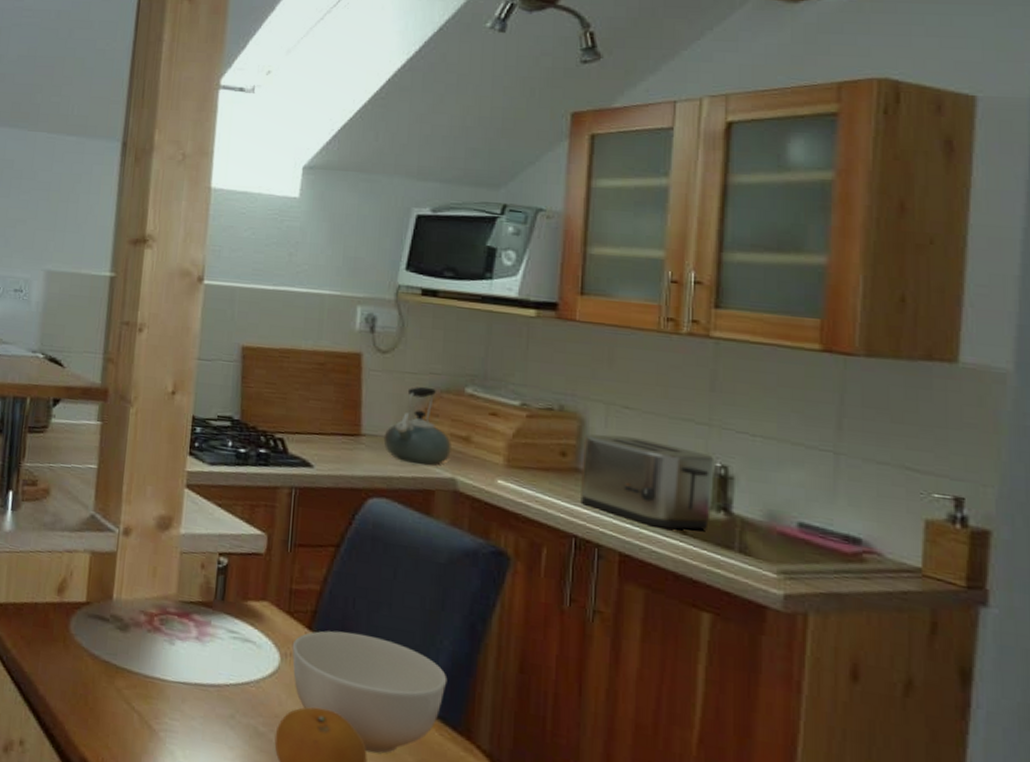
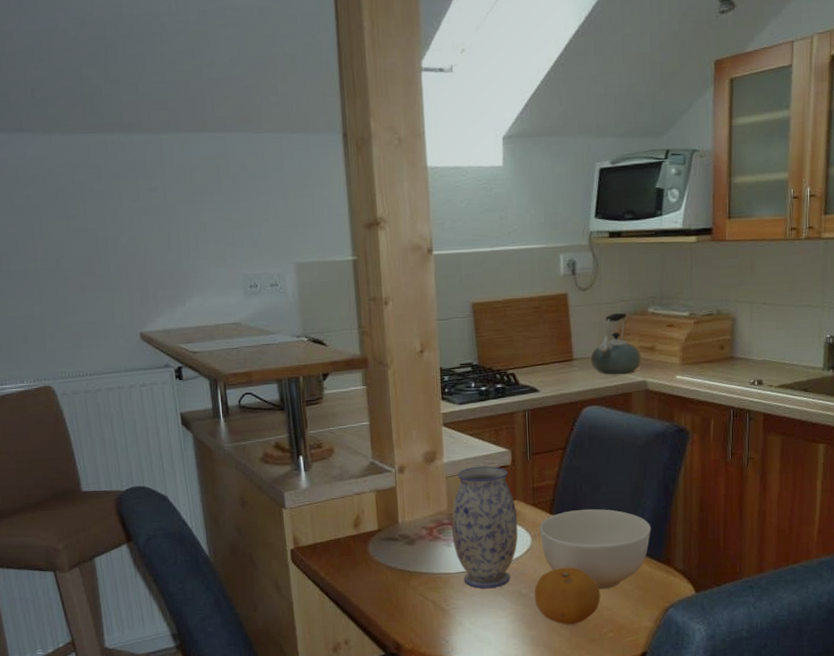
vase: none [177,546,265,715] -> present [451,466,518,588]
toaster: present [579,434,715,530] -> none [734,325,826,390]

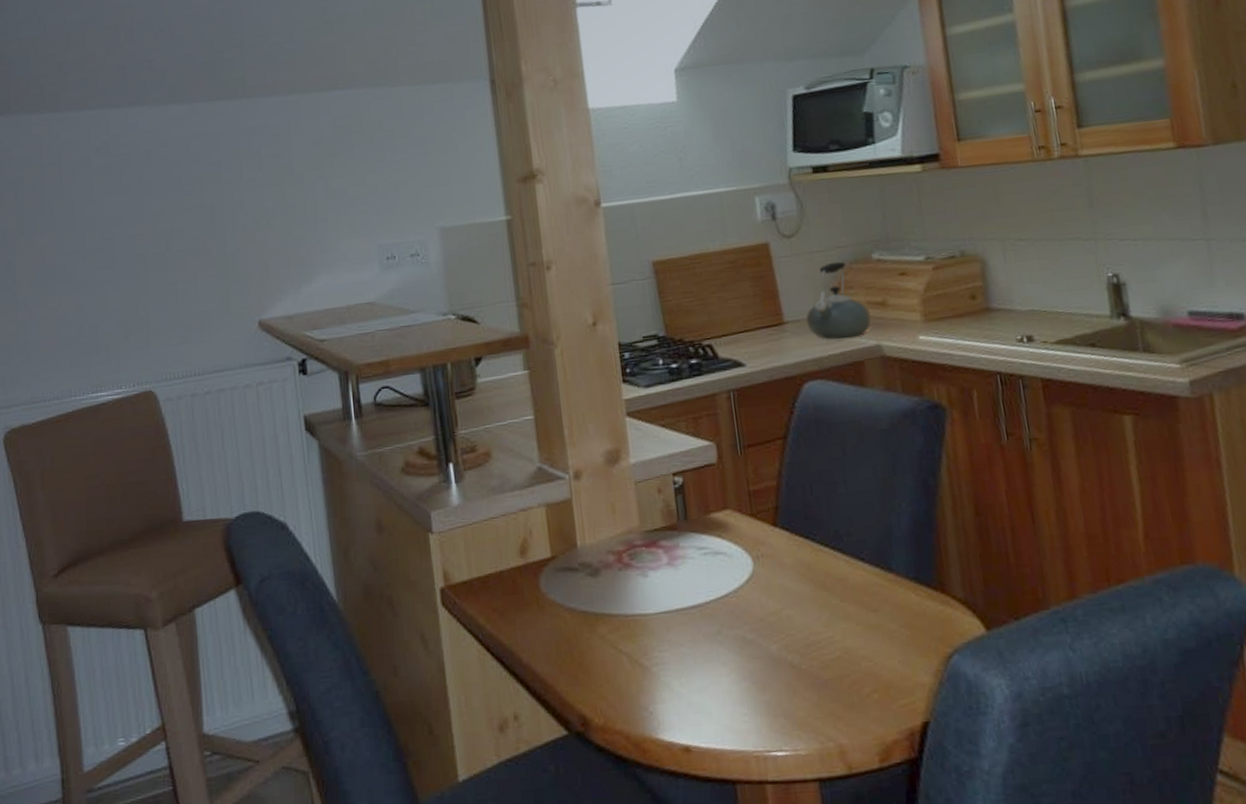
vase: present [451,466,518,588] -> none [645,465,735,634]
fruit: present [534,567,601,625] -> none [763,599,856,684]
bowl: present [539,508,651,590] -> none [761,517,913,631]

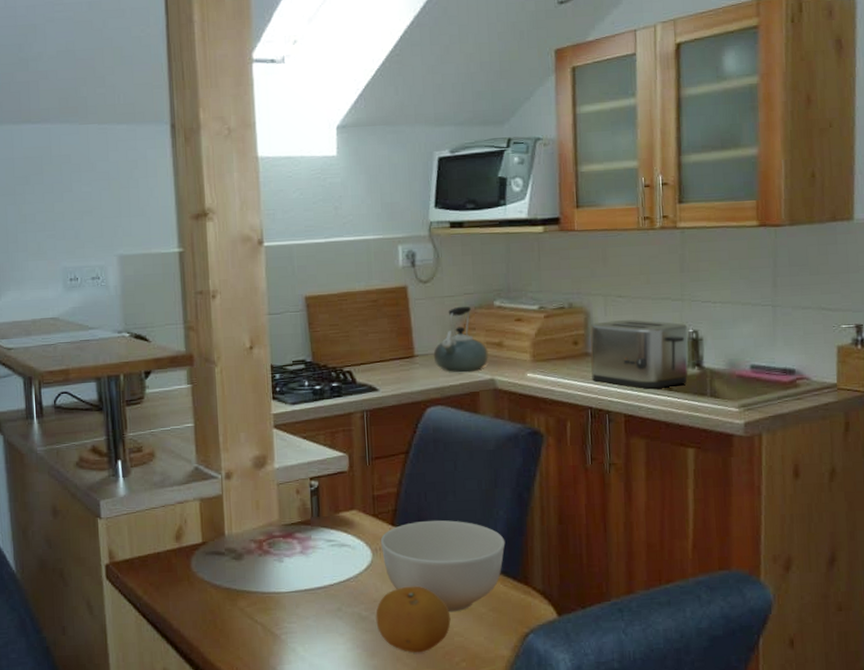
bowl: none [761,517,913,631] -> present [380,520,506,612]
fruit: none [763,599,856,684] -> present [375,586,451,653]
toaster: none [988,265,1114,347] -> present [590,319,689,389]

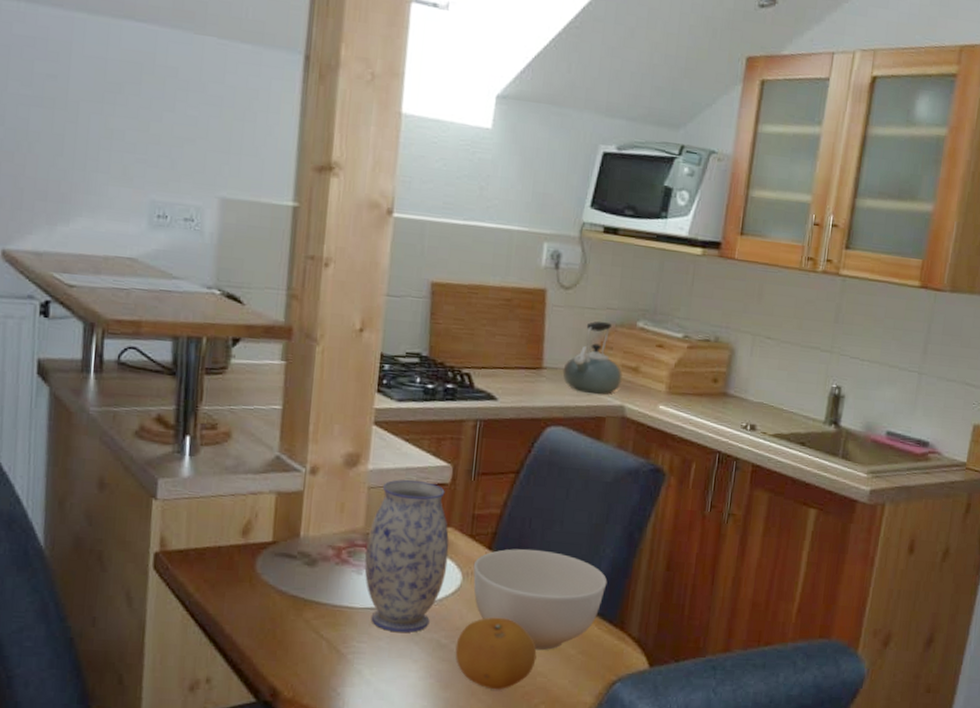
vase: none [283,471,357,610] -> present [364,479,449,633]
toaster: present [590,319,689,389] -> none [725,362,832,442]

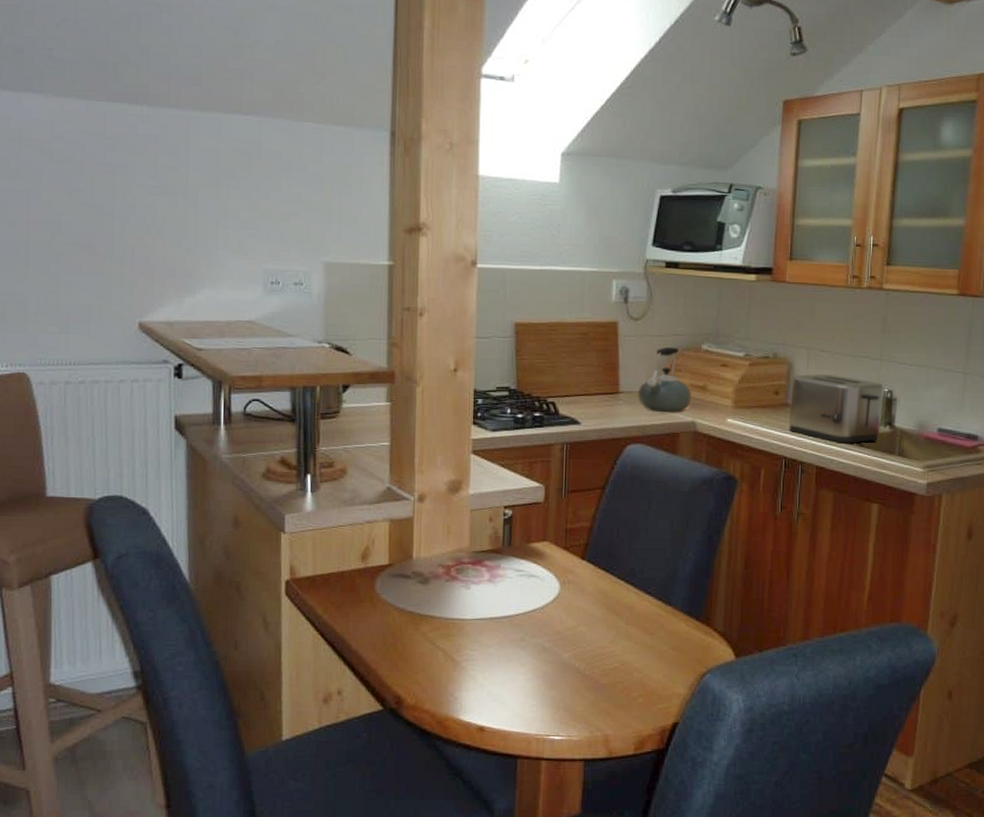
vase: present [364,479,449,633] -> none [472,500,546,639]
fruit: present [455,617,537,690] -> none [558,620,632,687]
bowl: present [473,548,608,651] -> none [569,556,692,649]
toaster: none [725,362,832,442] -> present [788,374,884,444]

